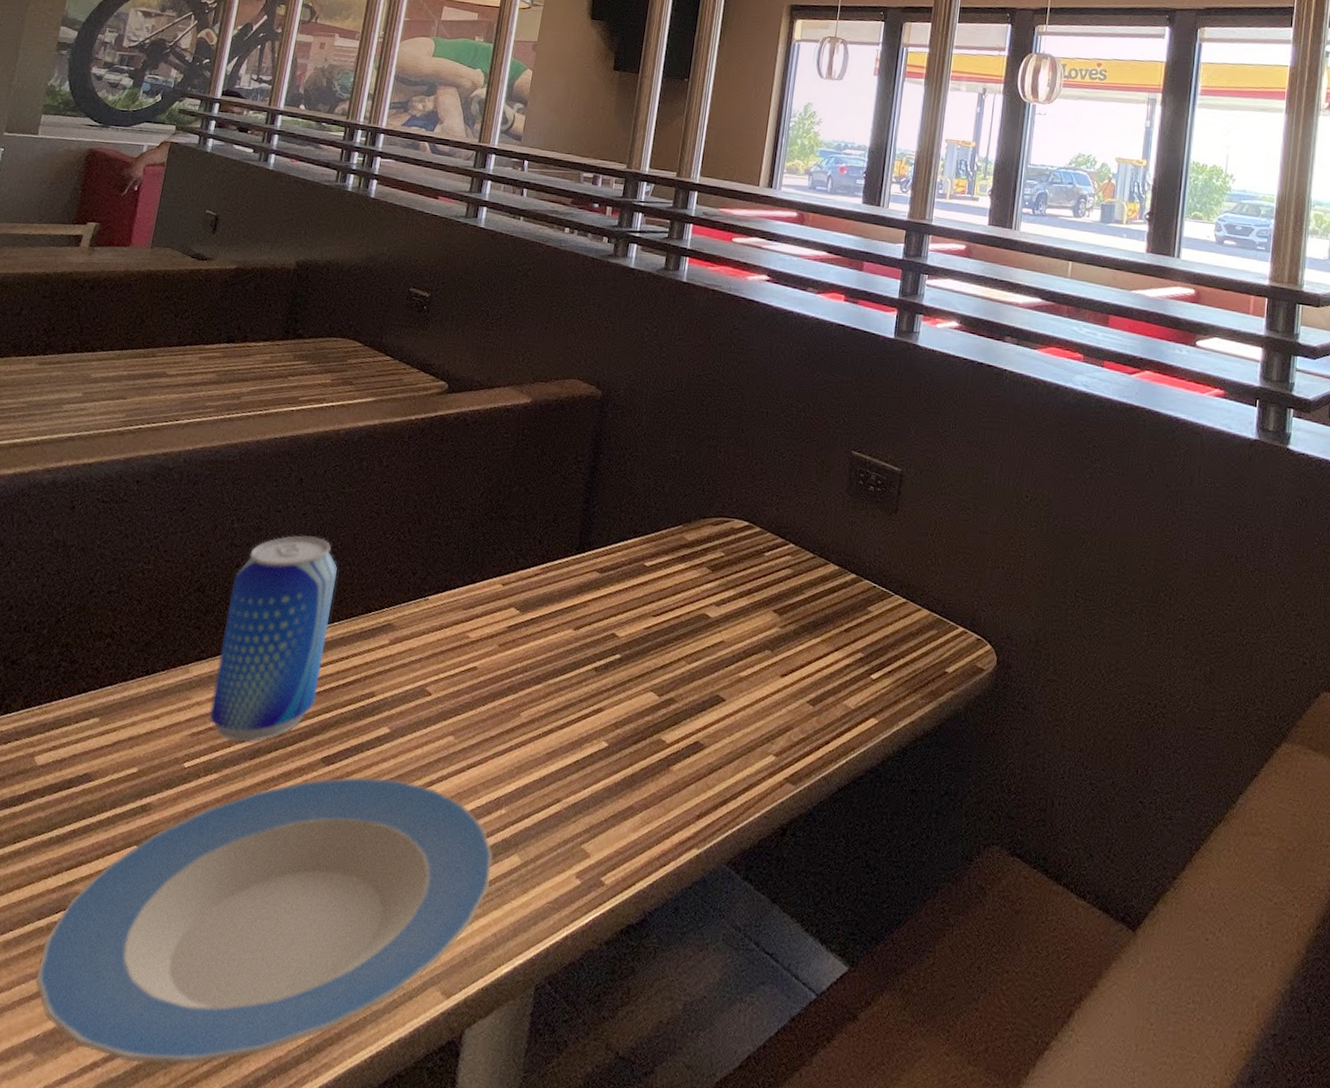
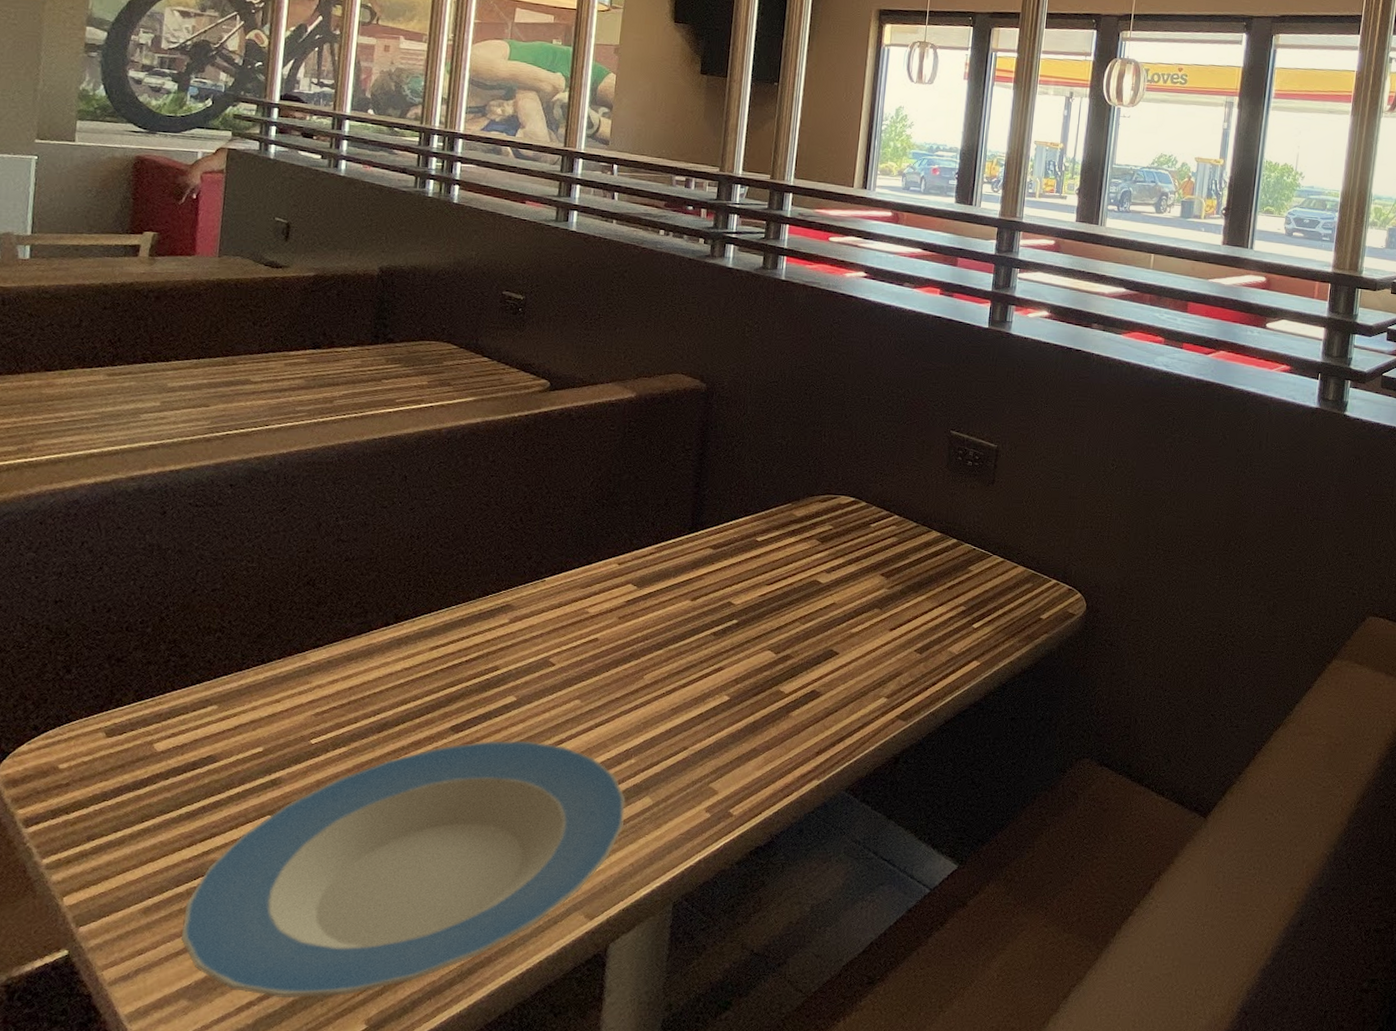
beer can: present [209,535,338,742] -> none [332,528,451,718]

